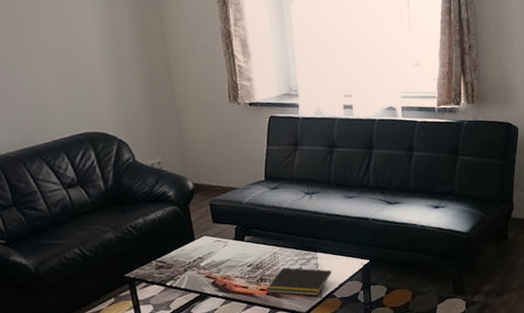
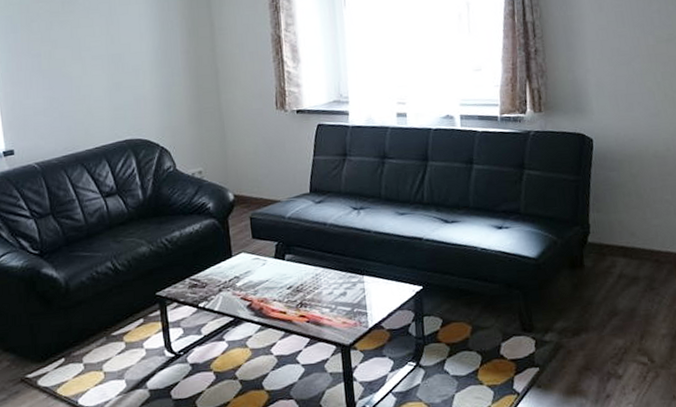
notepad: present [266,267,332,296] -> none [306,291,380,326]

